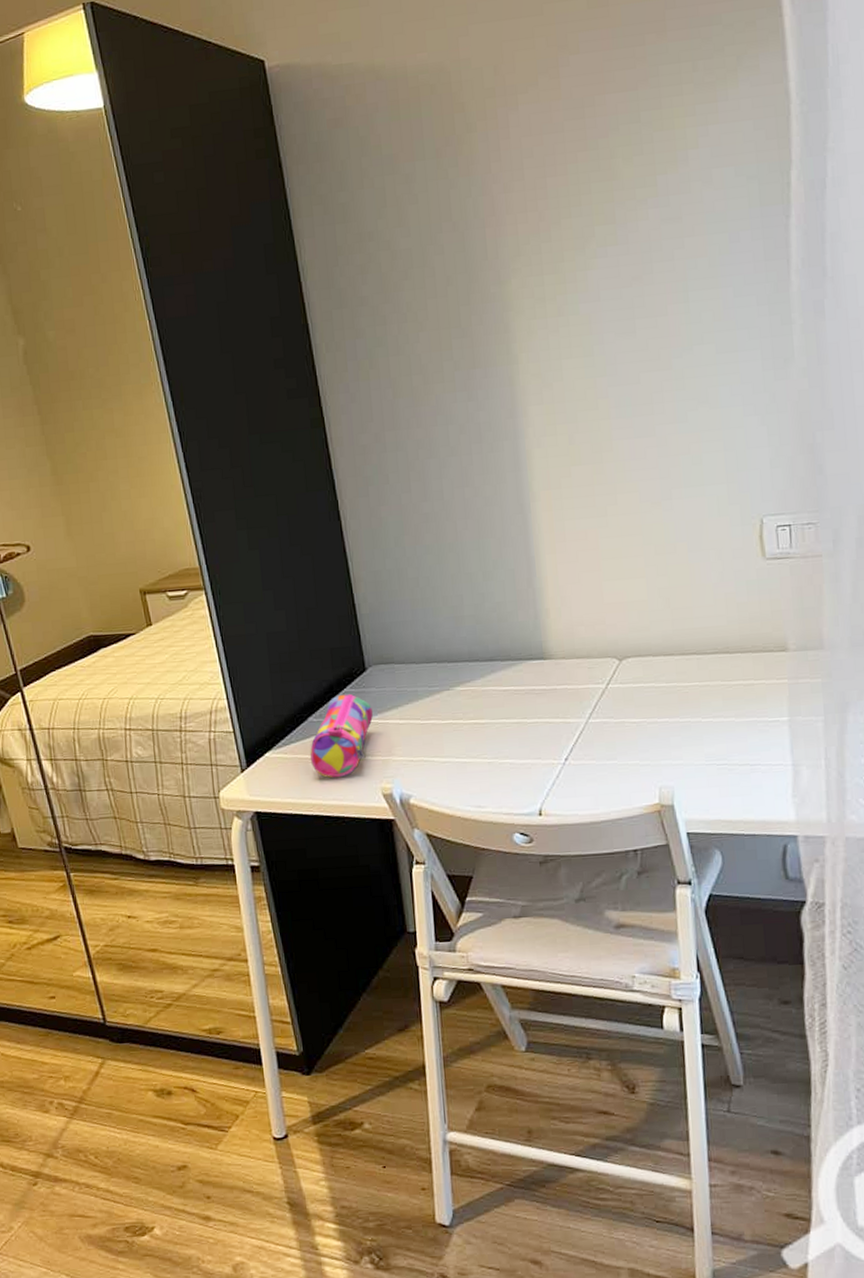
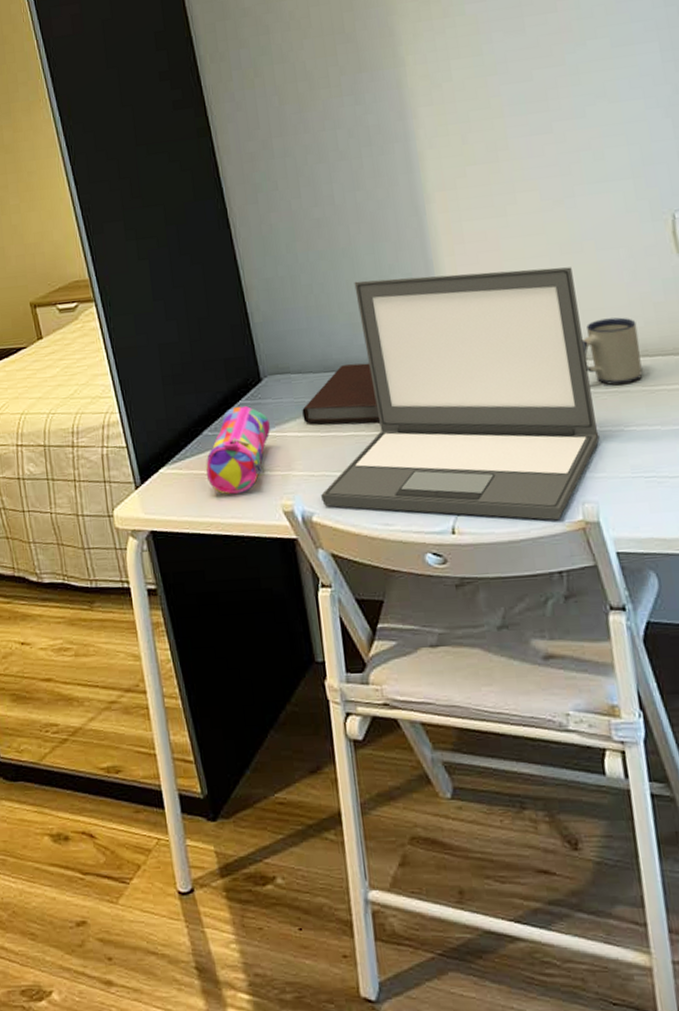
notebook: none [404,655,478,712] -> present [302,363,381,424]
laptop: none [419,567,679,804] -> present [321,267,600,521]
mug: none [669,616,722,680] -> present [581,317,643,385]

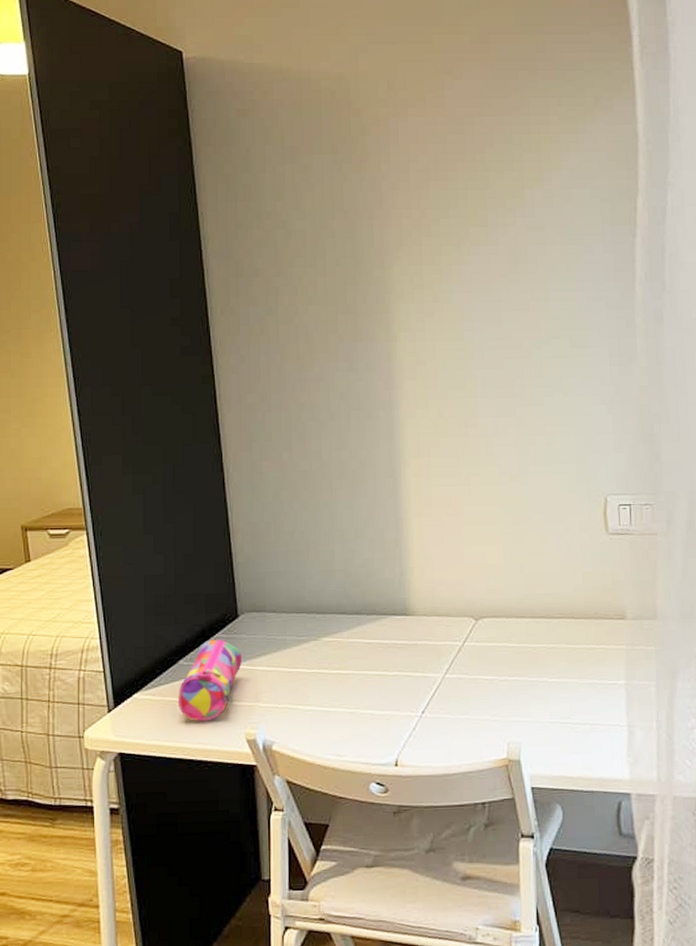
notebook: present [302,363,381,424] -> none [273,607,343,662]
laptop: present [321,267,600,521] -> none [282,532,527,758]
mug: present [581,317,643,385] -> none [521,583,568,642]

